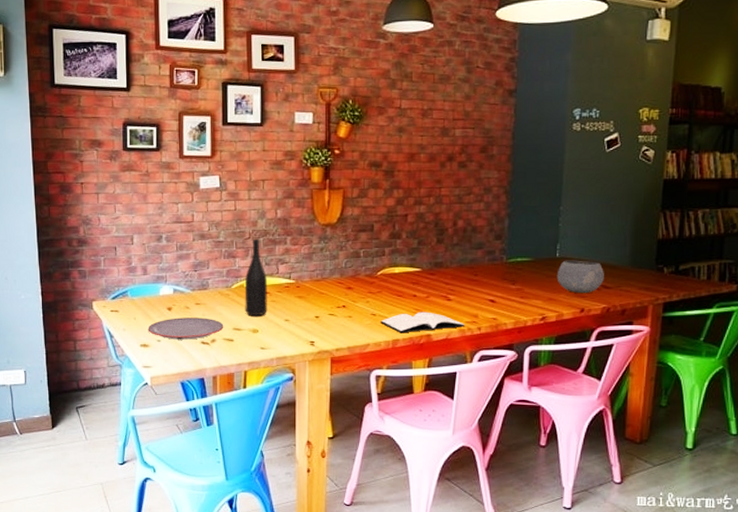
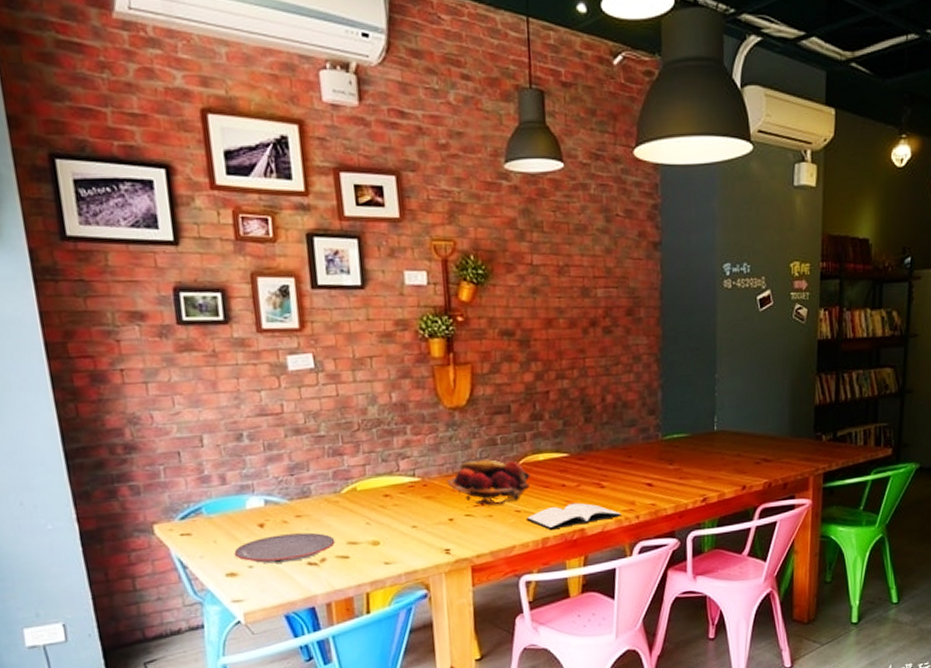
wine bottle: present [244,238,267,316] -> none [357,429,389,526]
fruit basket: none [315,269,386,308] -> present [446,459,531,506]
bowl: present [556,260,604,294] -> none [715,432,764,470]

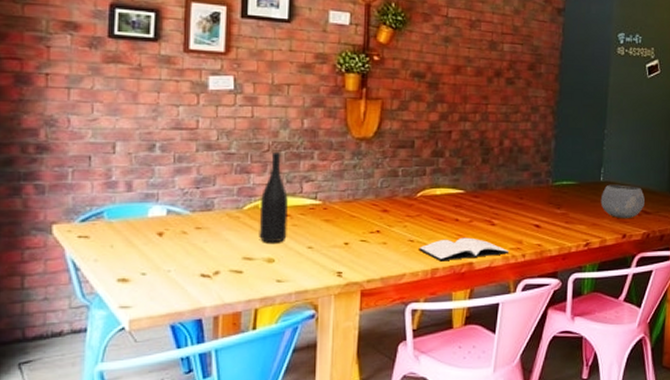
plate: present [234,532,336,564] -> none [129,245,231,272]
wine bottle: none [357,429,389,526] -> present [259,151,288,243]
fruit basket: present [446,459,531,506] -> none [345,189,427,233]
bowl: none [715,432,764,470] -> present [600,184,645,219]

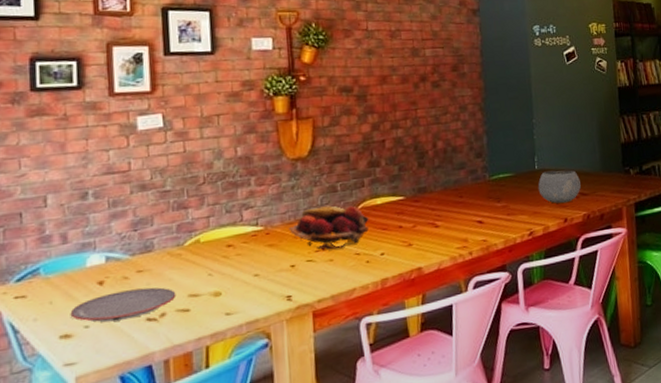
plate: none [129,245,231,272] -> present [70,287,176,323]
wine bottle: present [259,151,288,243] -> none [200,183,232,277]
fruit basket: none [345,189,427,233] -> present [288,205,369,250]
book: present [419,237,510,262] -> none [366,242,456,271]

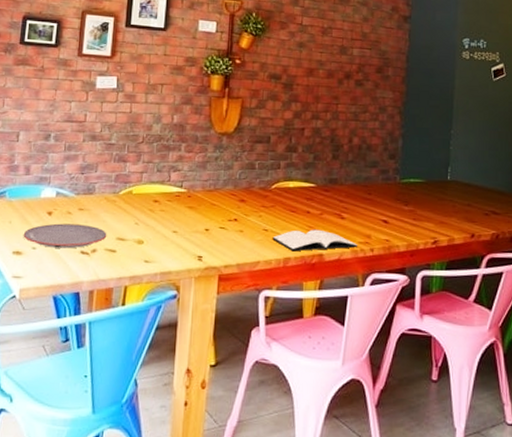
fruit basket: present [288,205,369,250] -> none [207,180,280,222]
book: none [366,242,456,271] -> present [272,229,358,252]
bowl: present [538,170,581,204] -> none [448,183,493,219]

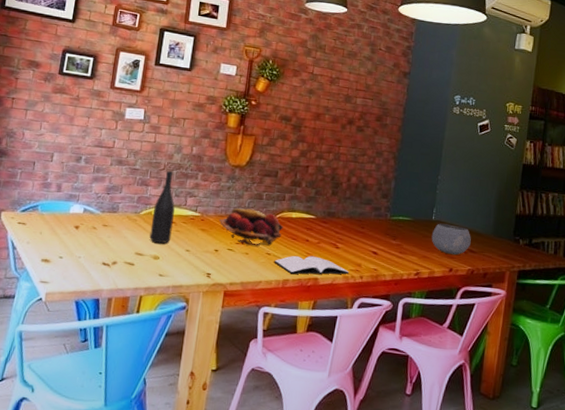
plate: present [23,223,107,249] -> none [52,236,127,260]
wine bottle: none [131,143,158,226] -> present [149,170,175,244]
fruit basket: none [207,180,280,222] -> present [218,208,283,246]
bowl: none [448,183,493,219] -> present [431,223,471,256]

